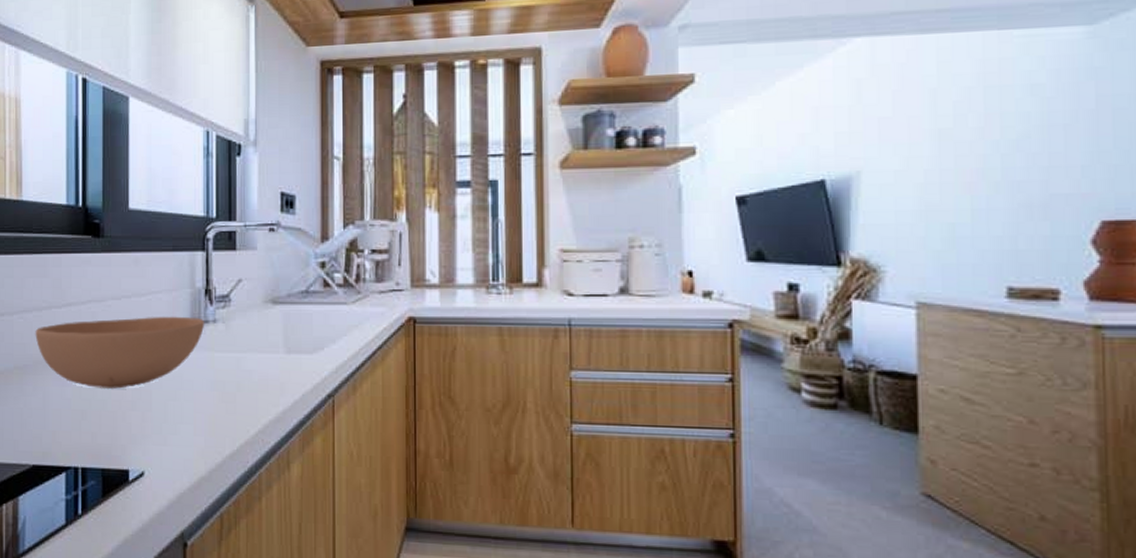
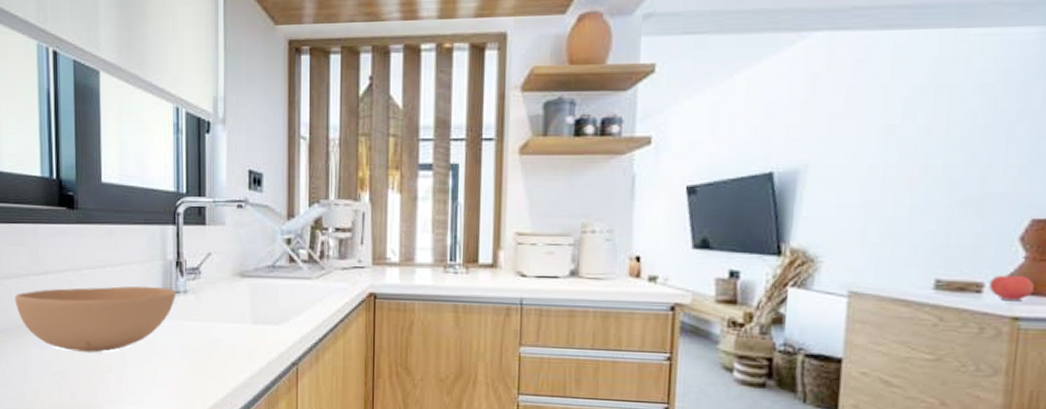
fruit: none [1066,277,1113,308] -> present [989,272,1034,302]

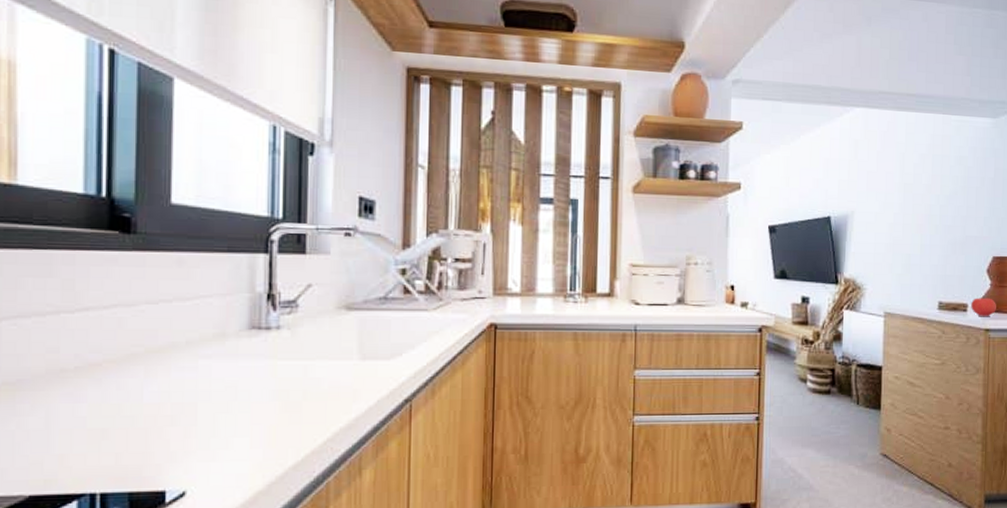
bowl: present [15,286,176,353] -> none [35,322,267,403]

